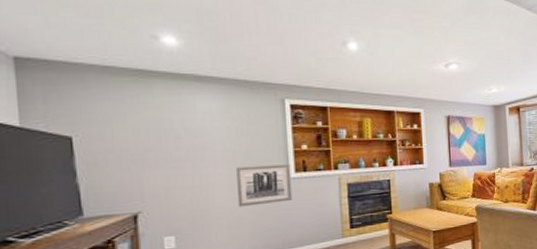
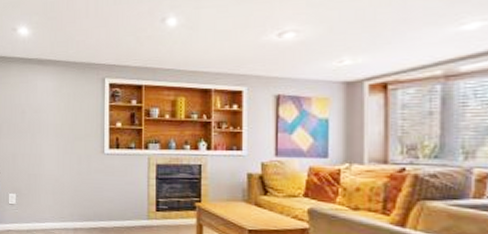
wall art: present [235,164,293,207] -> none [61,140,106,177]

